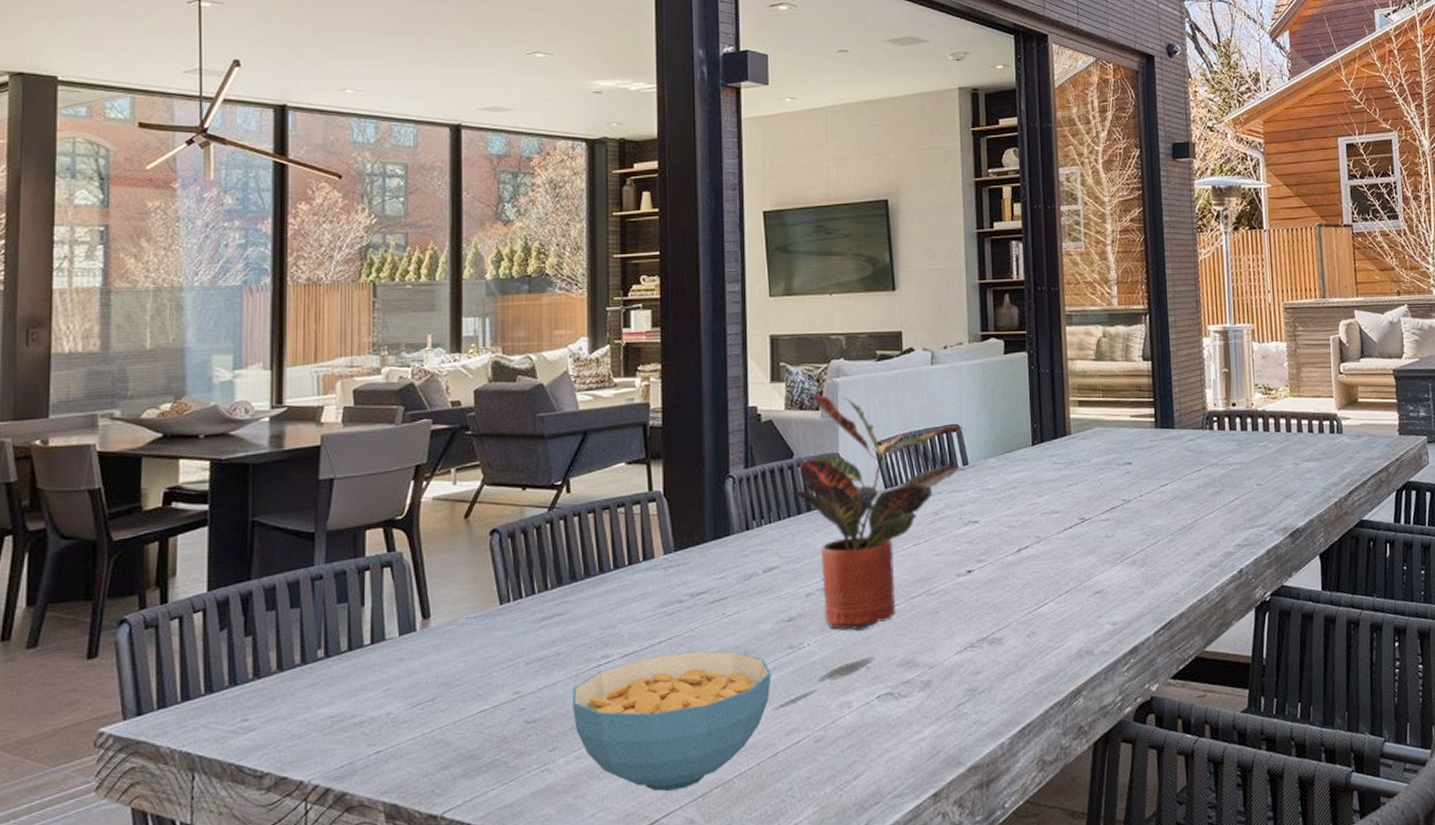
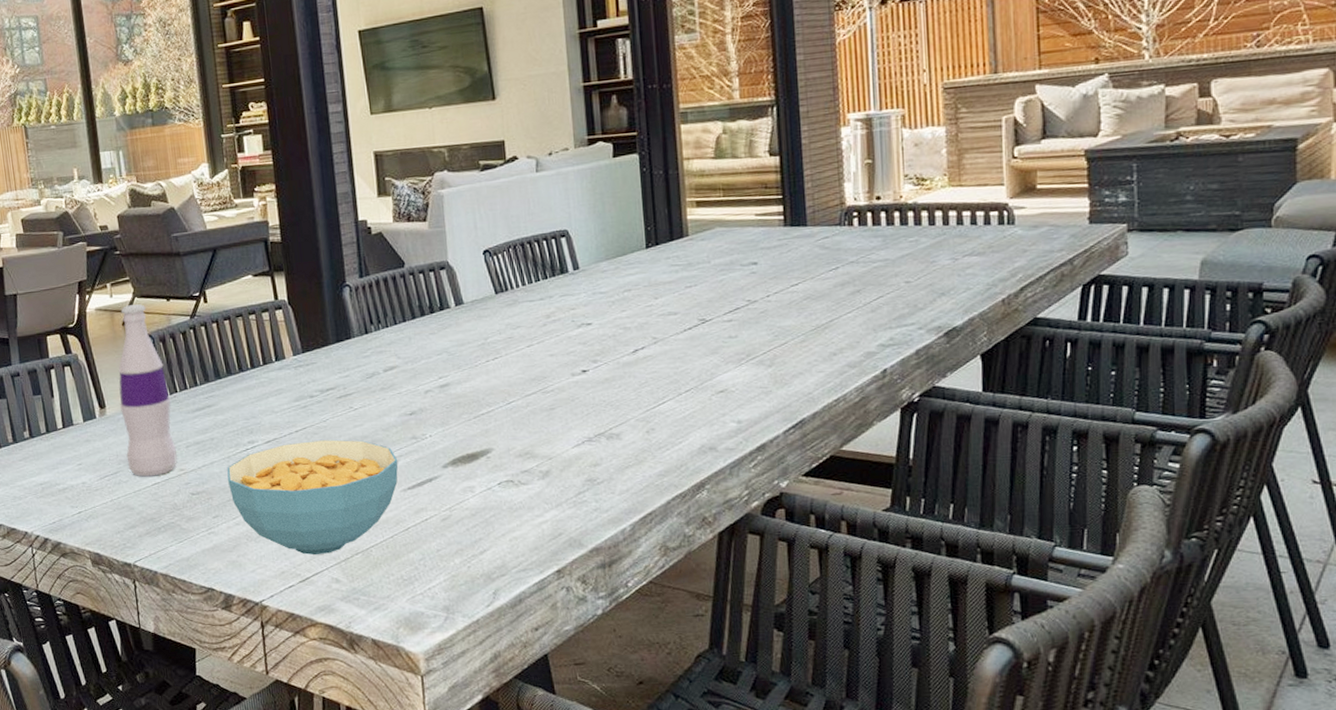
bottle: none [447,493,514,703] -> present [118,304,178,477]
potted plant: present [792,392,965,630] -> none [406,204,574,423]

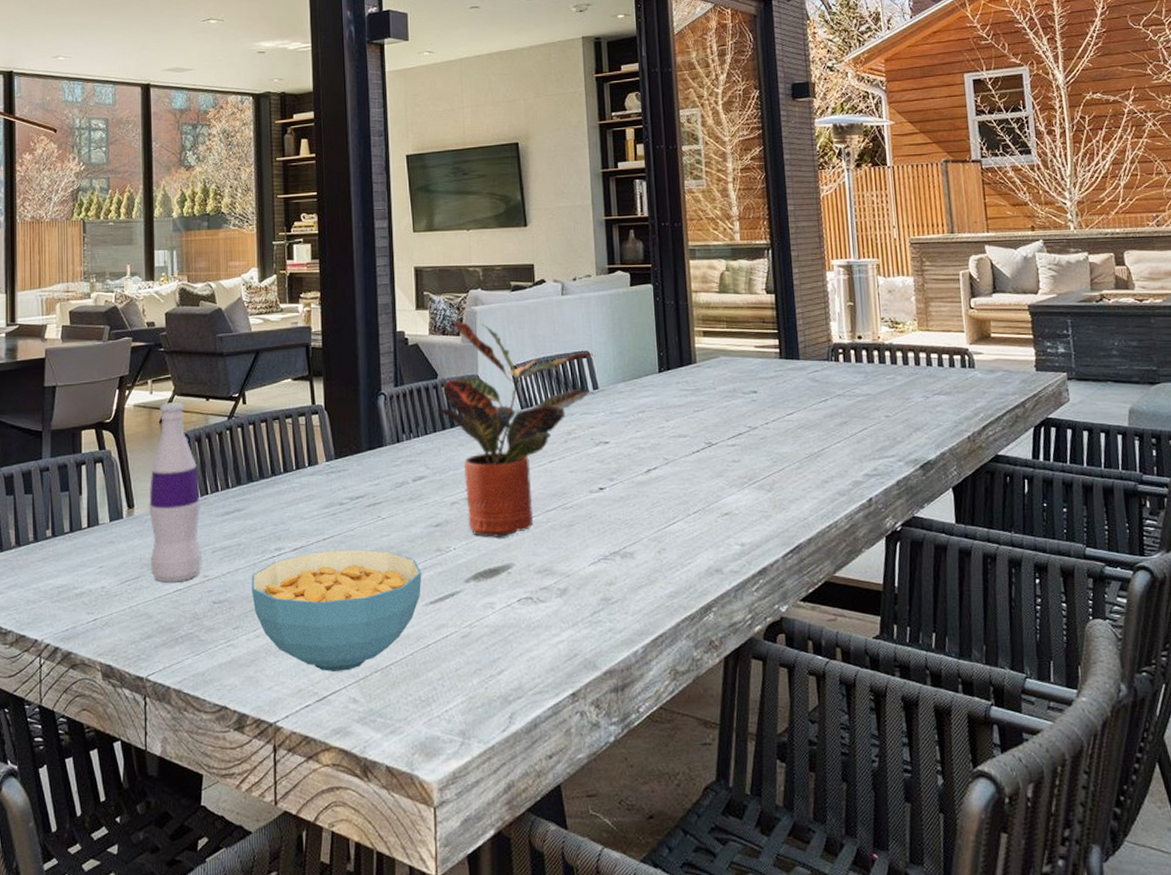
potted plant: none [406,204,574,423] -> present [437,319,595,537]

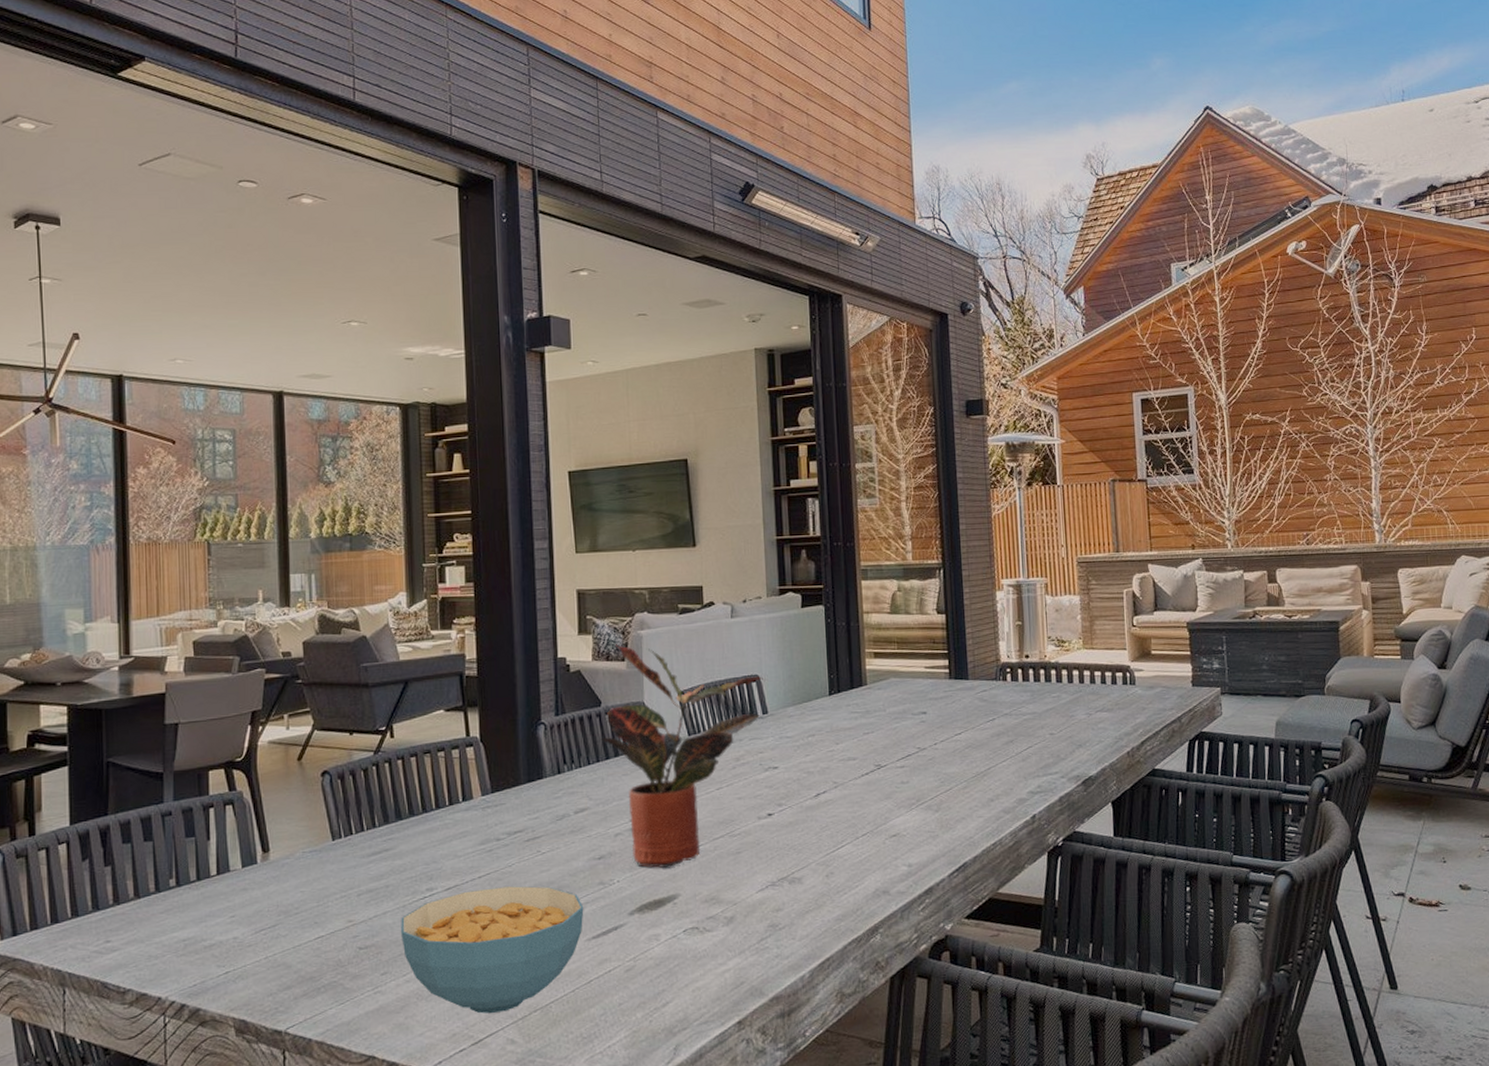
bottle: present [148,402,203,583] -> none [285,737,347,930]

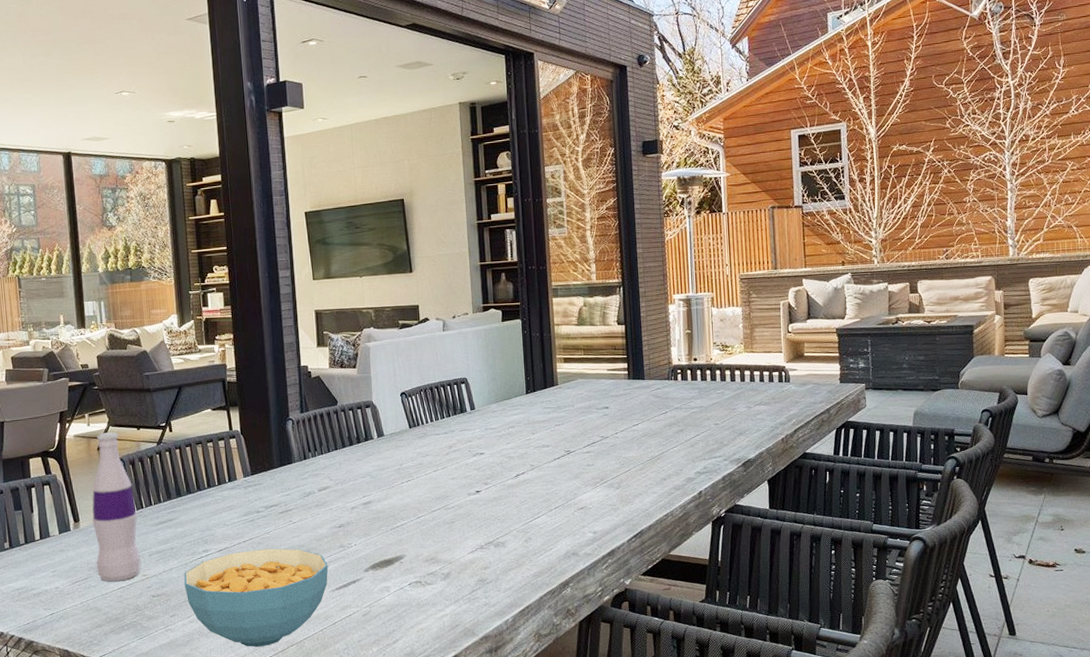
bottle: none [285,737,347,930] -> present [92,432,141,582]
potted plant: present [600,644,764,868] -> none [338,354,472,534]

